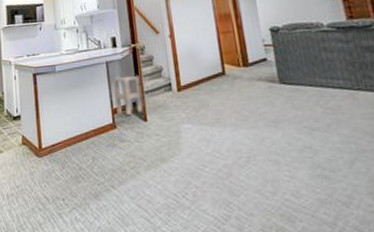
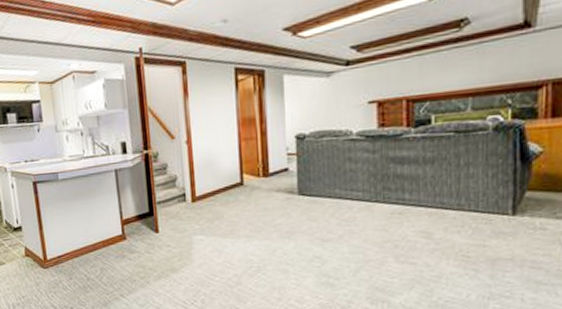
side table: present [113,75,144,115] -> none [123,184,155,226]

